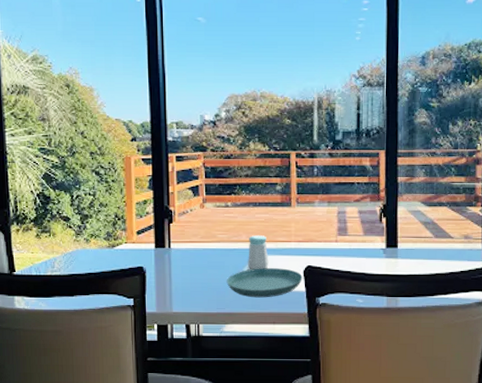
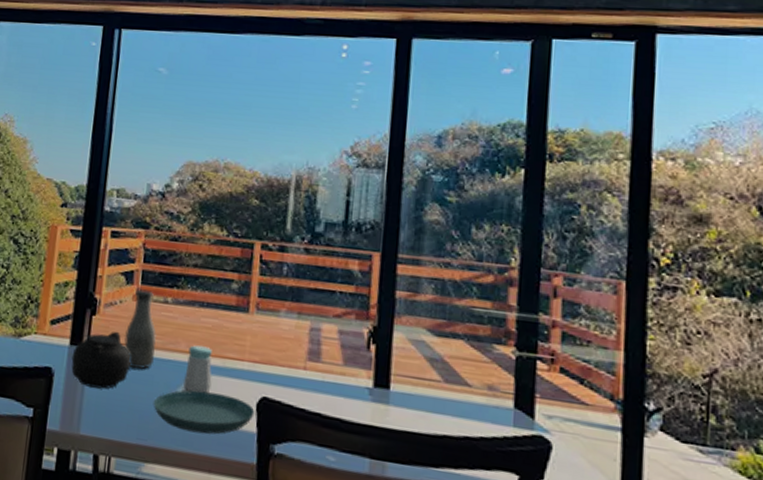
teapot: none [154,233,205,277] -> present [69,331,131,389]
bottle: none [197,199,223,259] -> present [124,289,156,369]

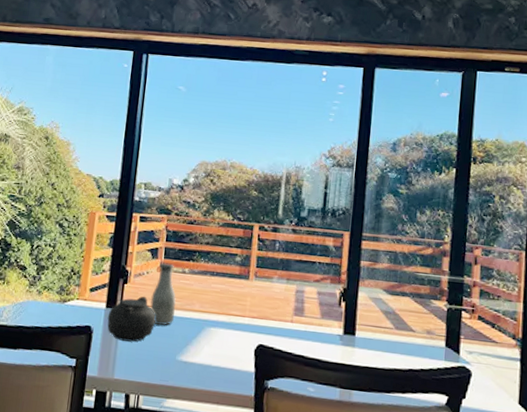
saucer: present [153,390,255,435] -> none [173,341,253,375]
salt shaker: present [183,345,212,393] -> none [197,305,220,343]

